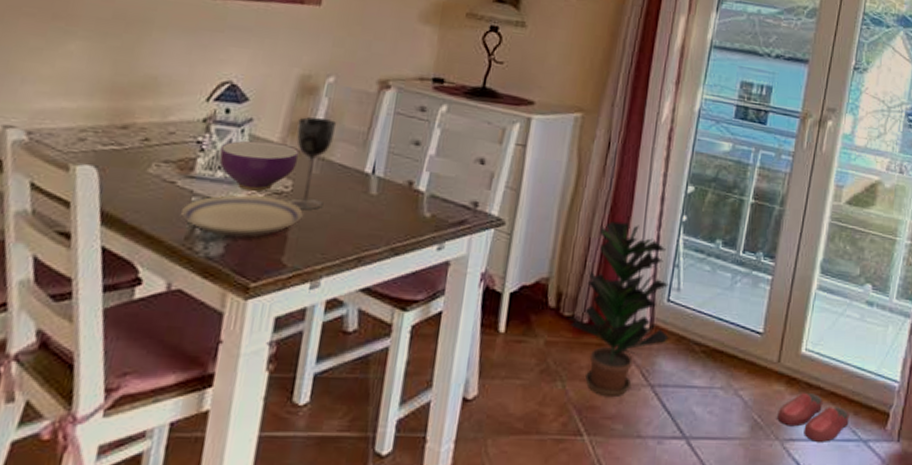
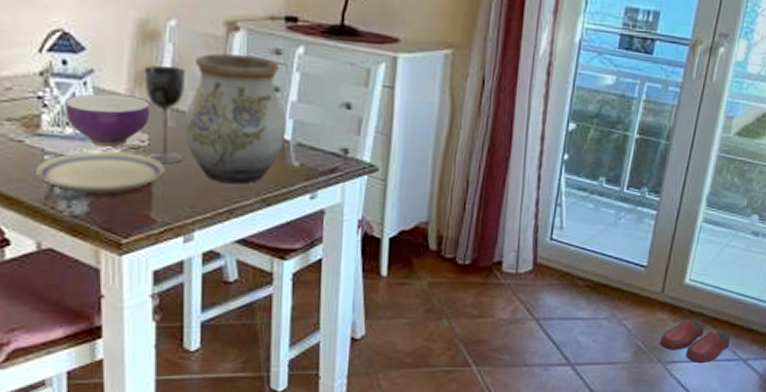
vase: none [326,108,424,233] -> present [183,53,287,185]
potted plant: present [566,221,670,396] -> none [448,162,553,330]

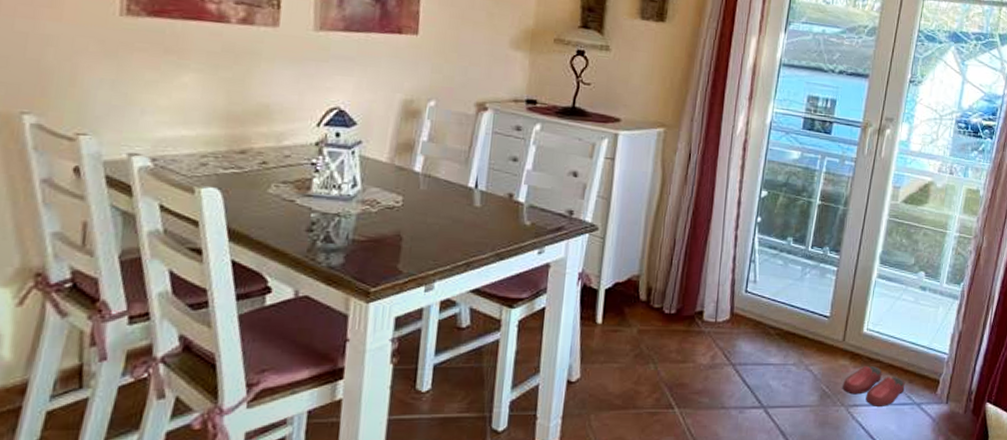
plate: present [37,151,165,195] -> none [302,210,414,248]
bowl: present [64,93,151,147] -> none [332,161,407,207]
wine glass: present [144,66,186,163] -> none [399,138,440,221]
vase: present [183,53,287,185] -> none [433,129,522,241]

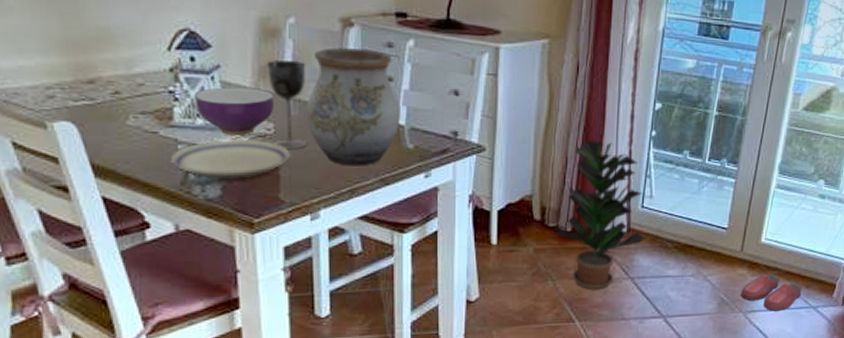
plate: none [302,210,414,248] -> present [171,140,290,180]
bowl: none [332,161,407,207] -> present [193,87,275,135]
wine glass: none [399,138,440,221] -> present [267,60,307,149]
vase: none [433,129,522,241] -> present [306,47,401,166]
potted plant: none [656,224,747,375] -> present [551,140,645,289]

